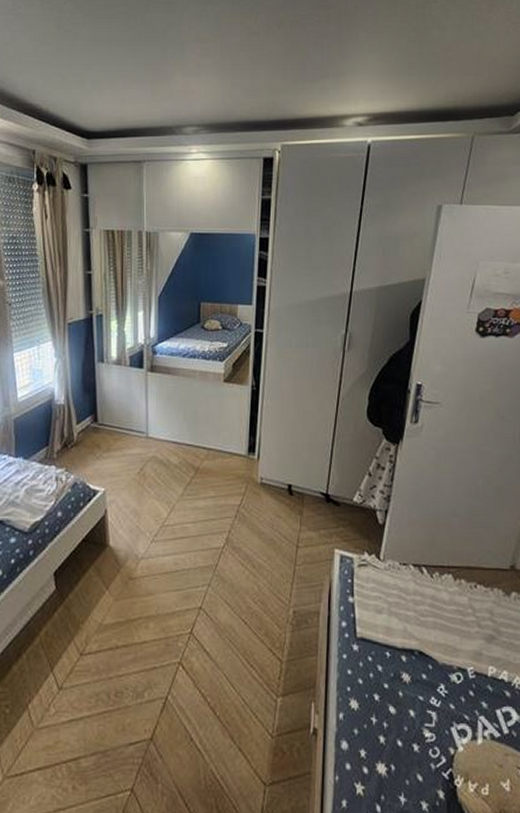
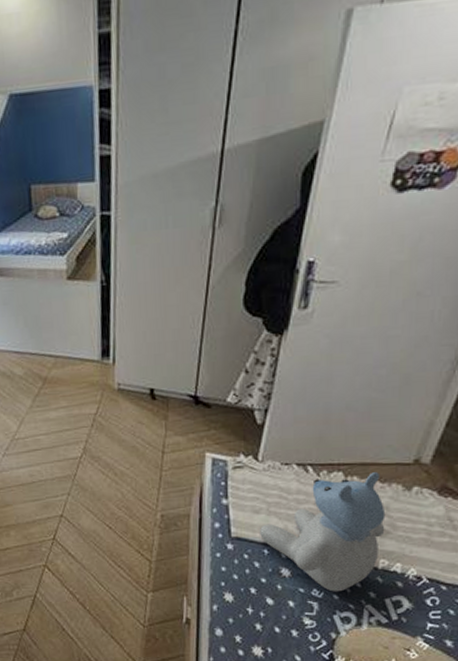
stuffed bear: none [382,576,491,701] -> present [260,472,386,592]

